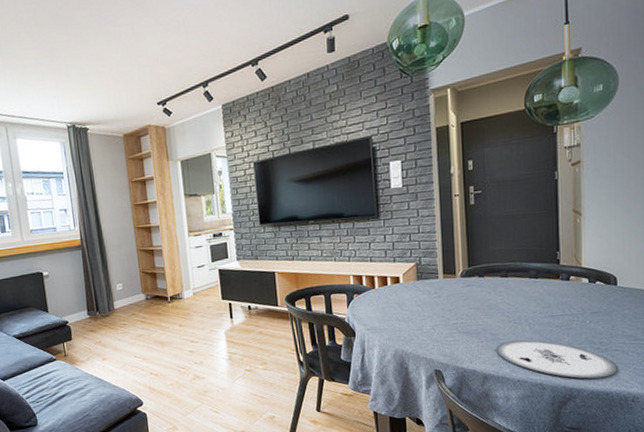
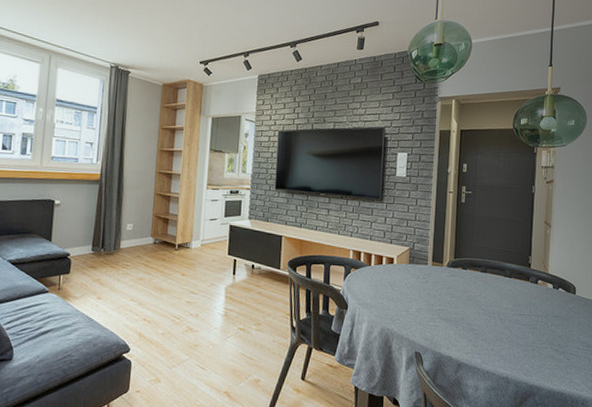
plate: present [496,340,617,379] -> none [471,333,571,379]

